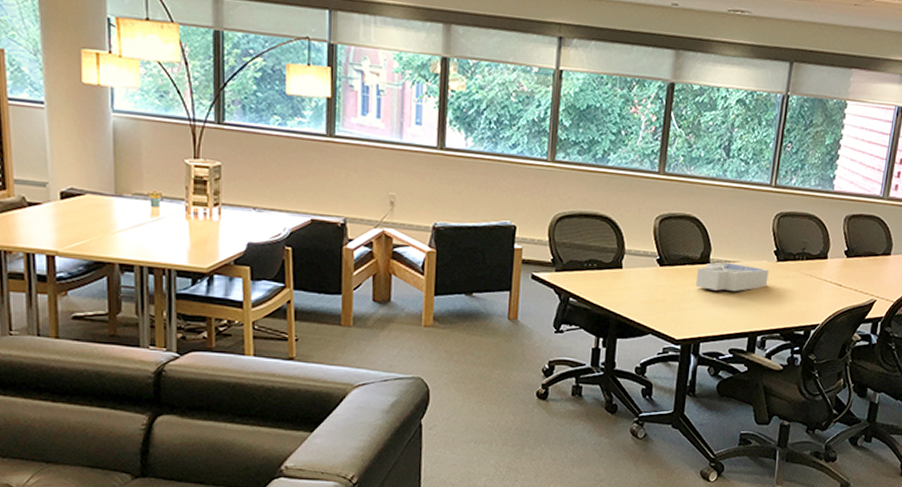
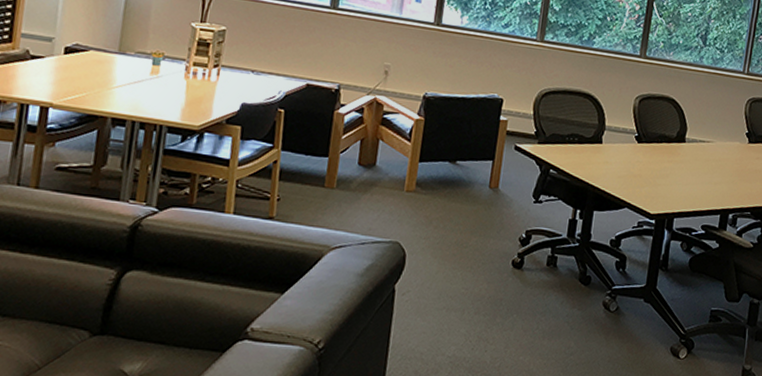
desk organizer: present [695,262,769,292] -> none [671,141,741,170]

